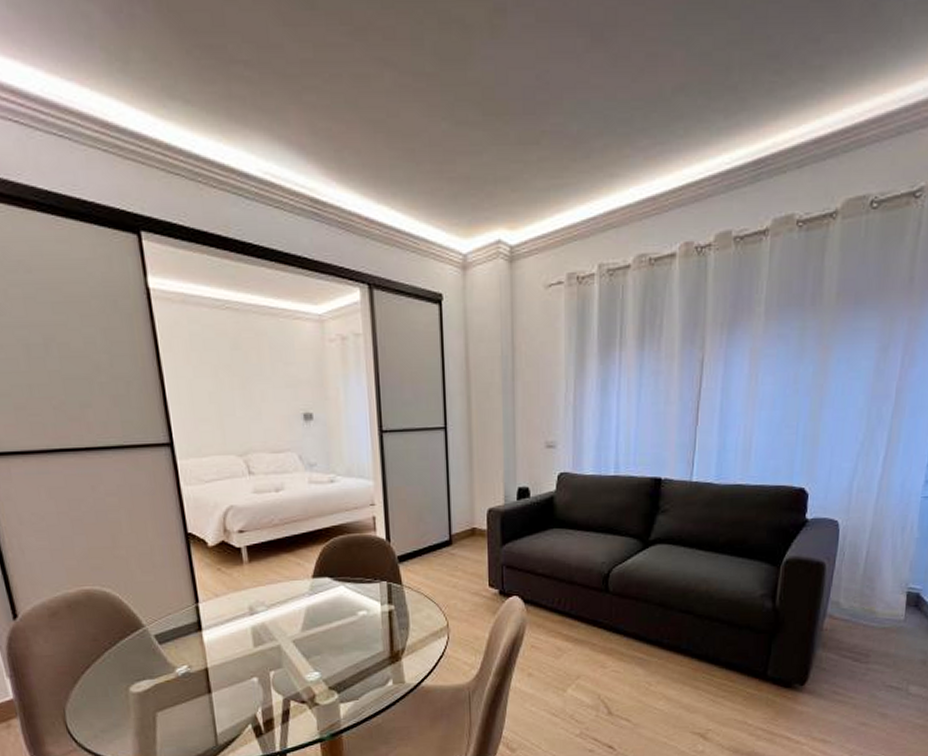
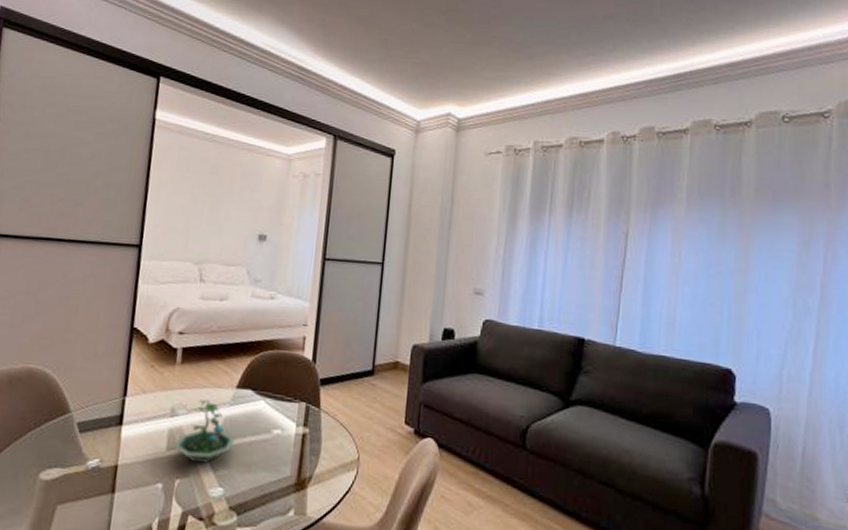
terrarium: none [260,593,322,654] -> present [174,399,236,464]

